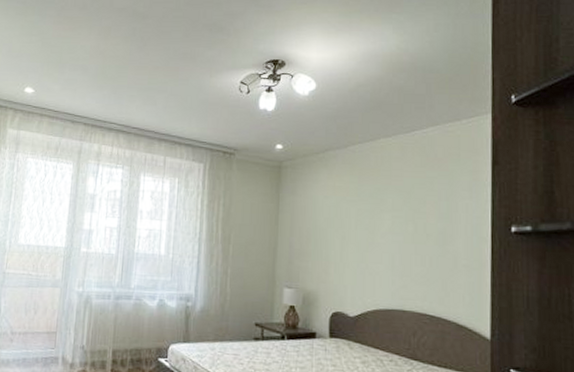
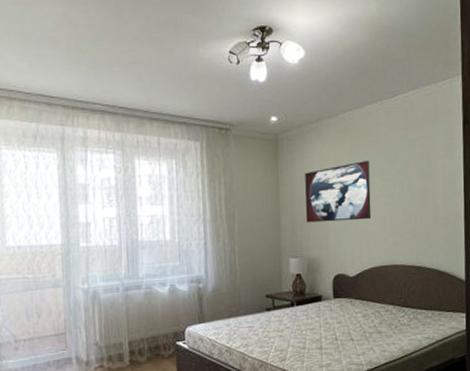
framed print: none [304,194,379,257] -> present [305,160,372,223]

